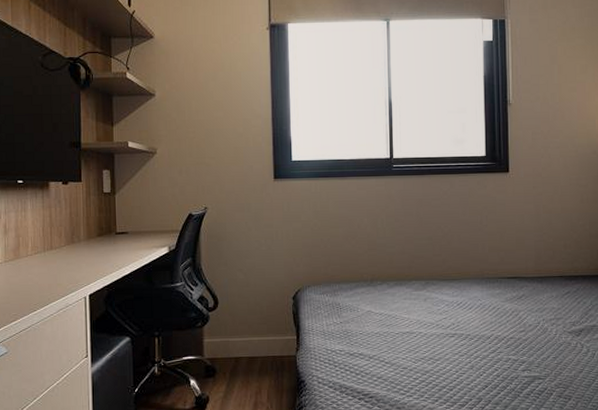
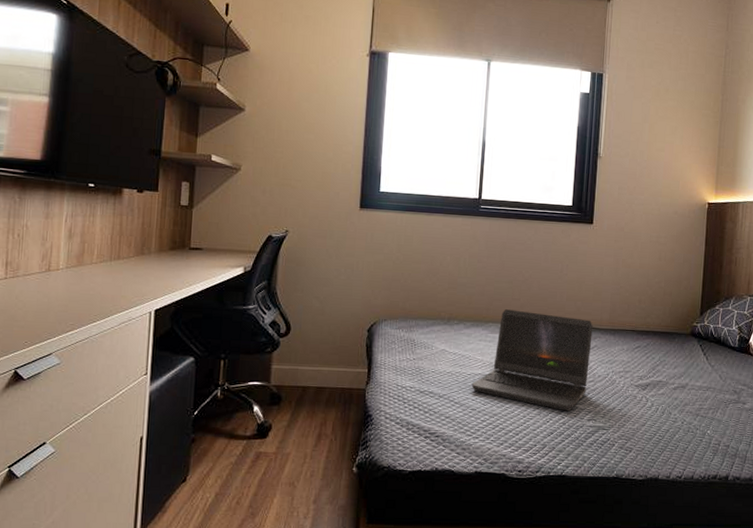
laptop computer: none [400,265,519,364] -> present [471,309,593,412]

